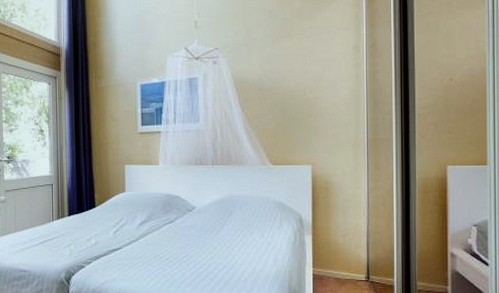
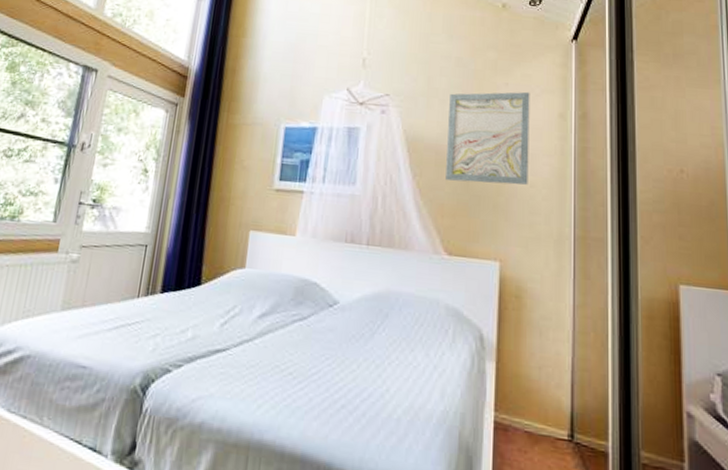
wall art: none [266,31,331,109] -> present [446,91,530,185]

